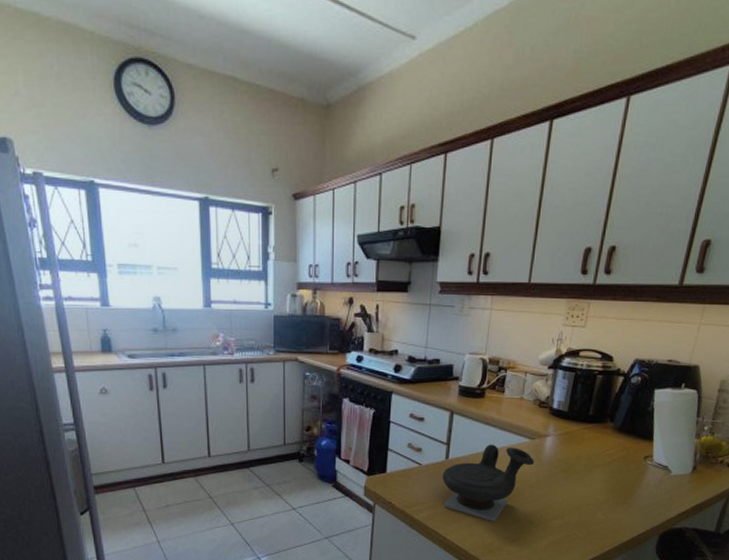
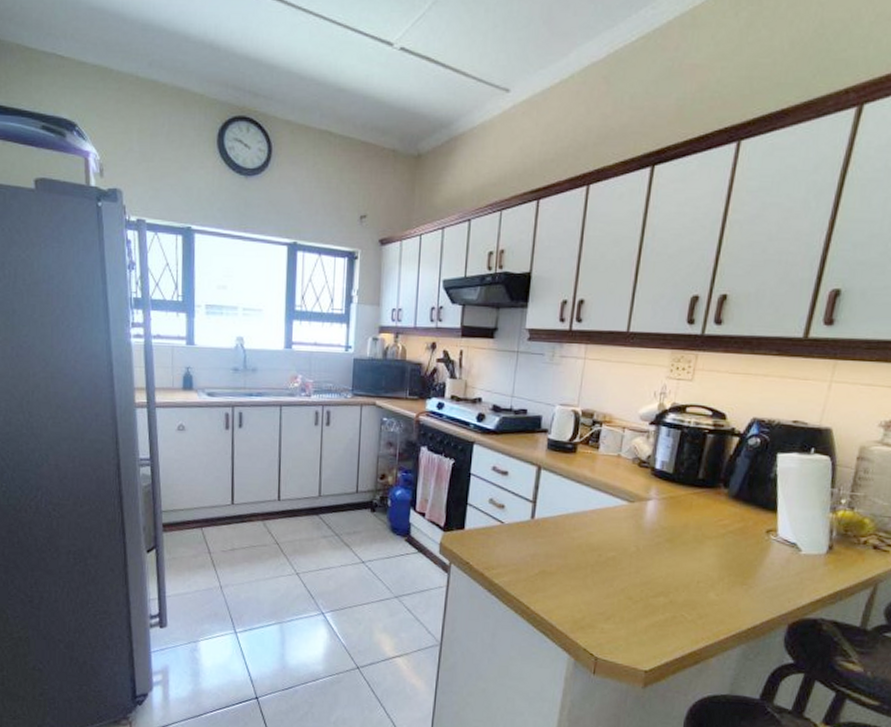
teapot: present [442,444,535,522] -> none [526,505,634,594]

